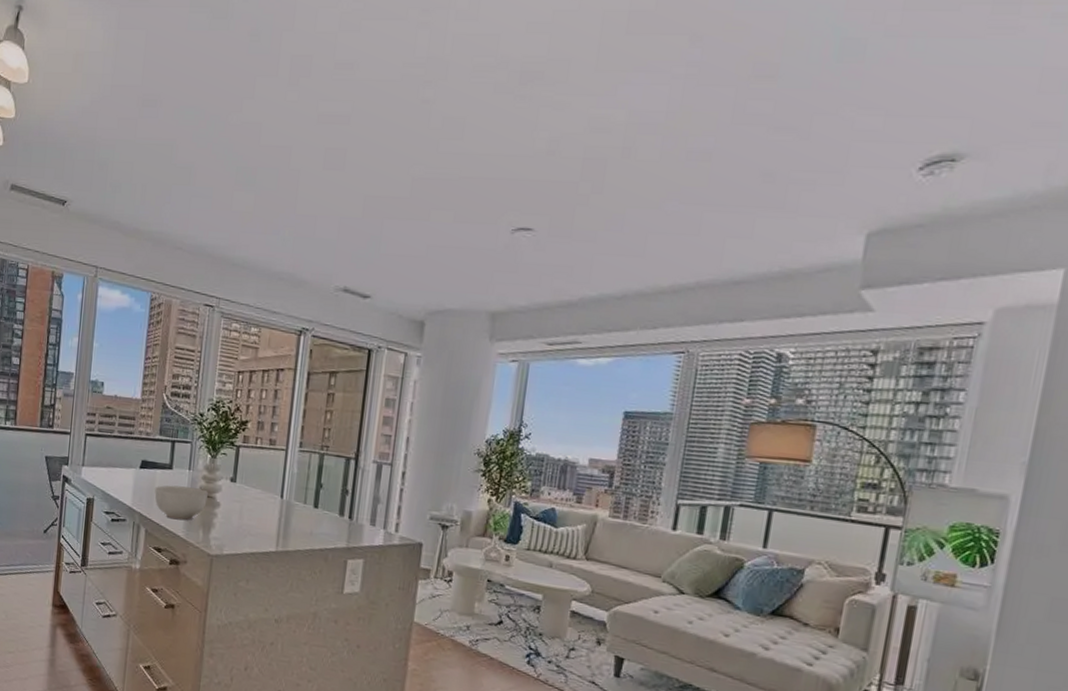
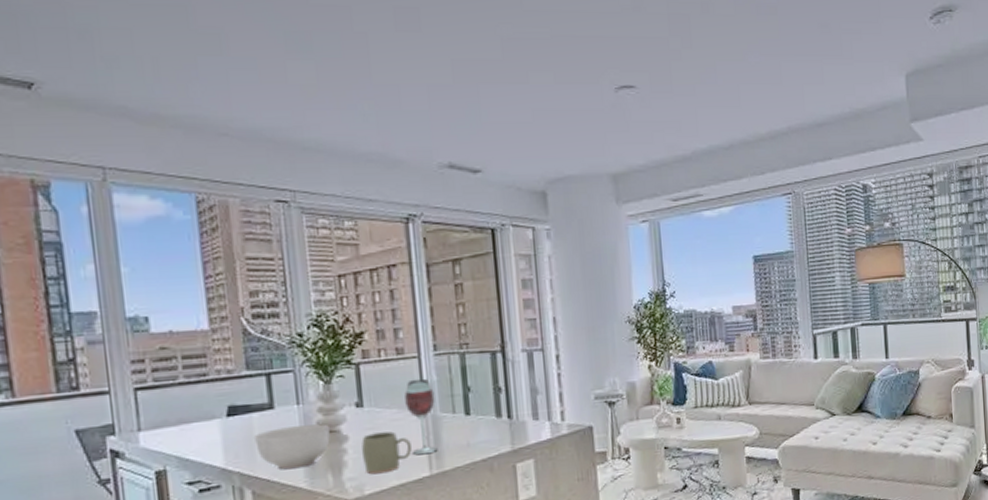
mug: none [227,505,266,540] -> present [361,431,412,474]
wineglass: none [265,468,293,534] -> present [404,378,438,456]

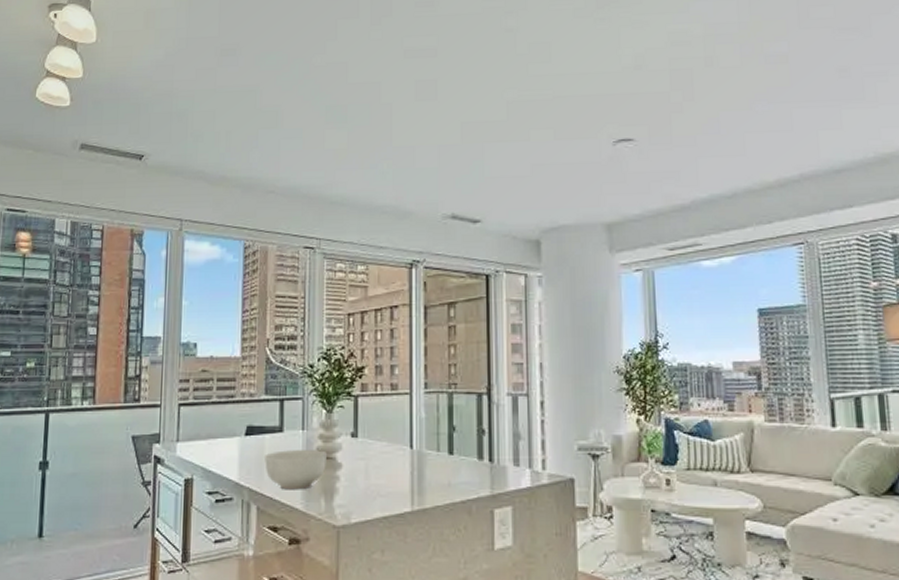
mug: present [361,431,412,474] -> none [353,464,396,504]
wineglass: present [404,378,438,456] -> none [395,414,422,490]

